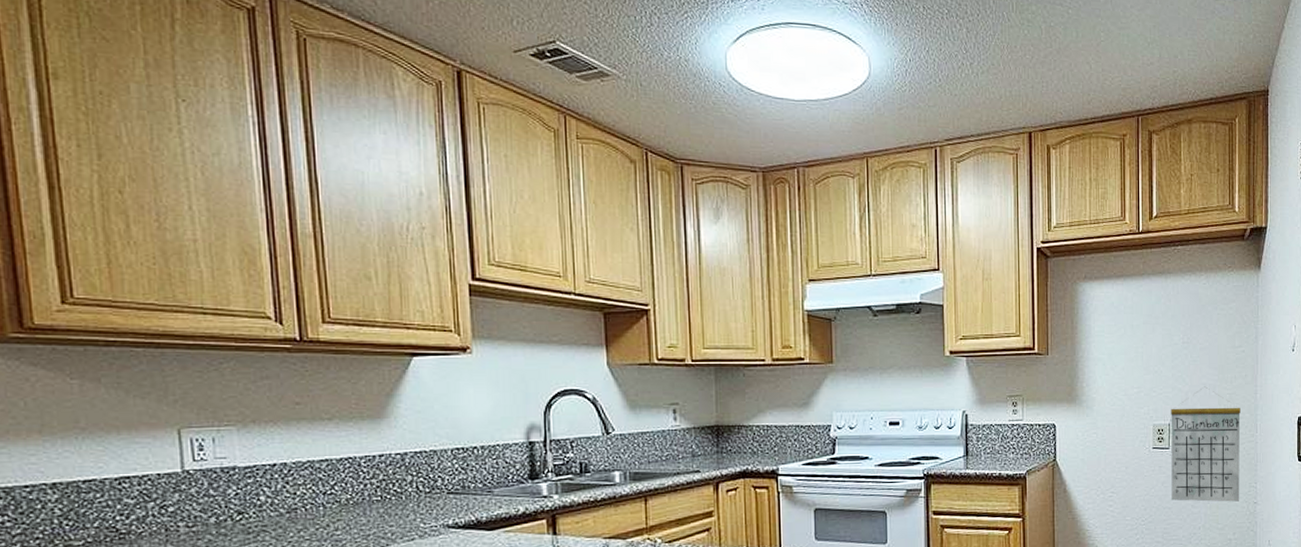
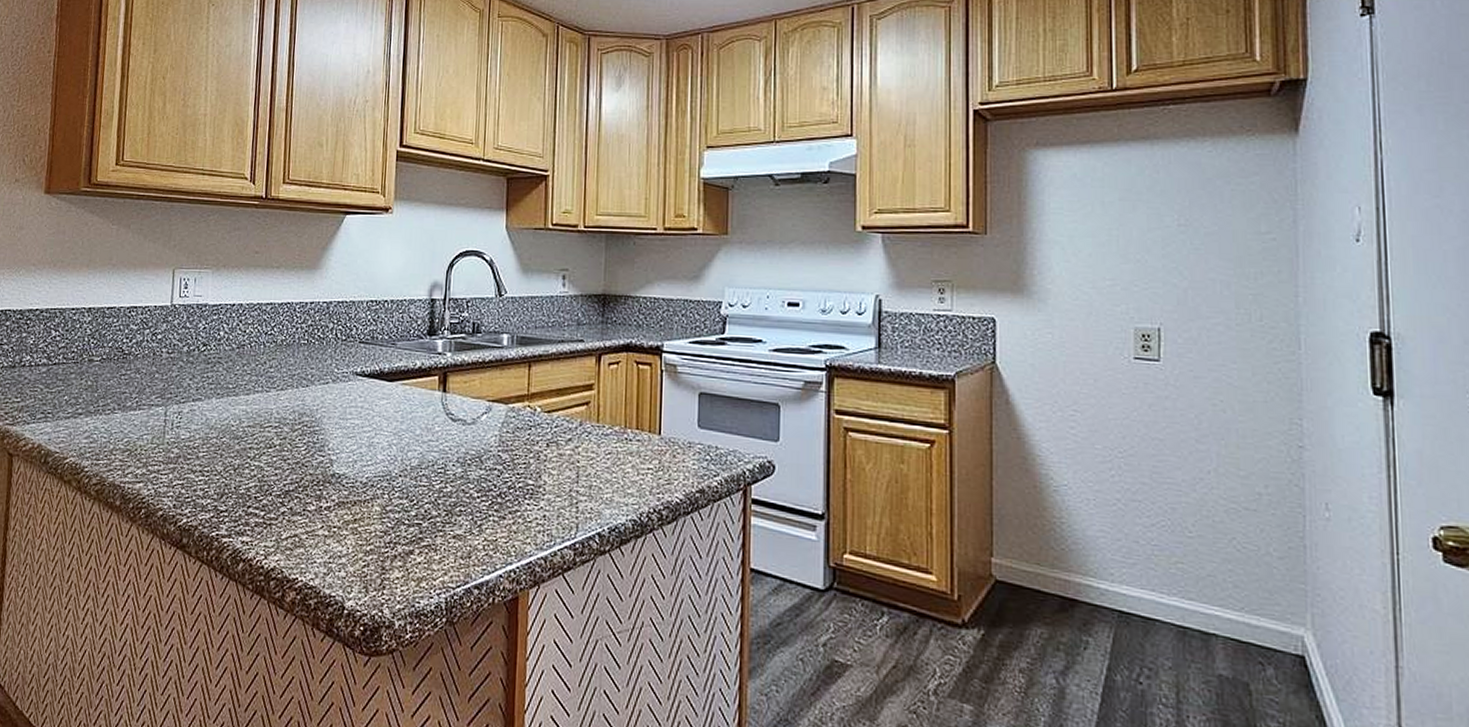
calendar: present [1171,386,1241,502] -> none [1161,282,1275,442]

